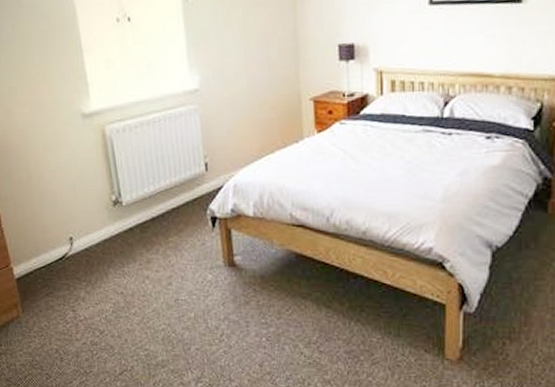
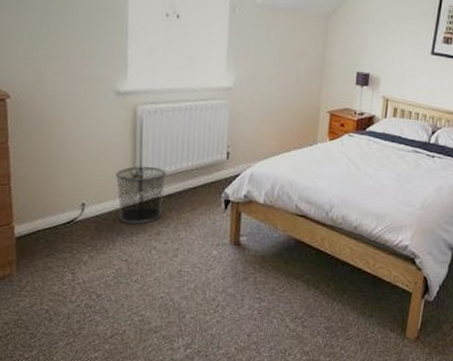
waste bin: none [96,191,148,255] -> present [115,166,167,225]

